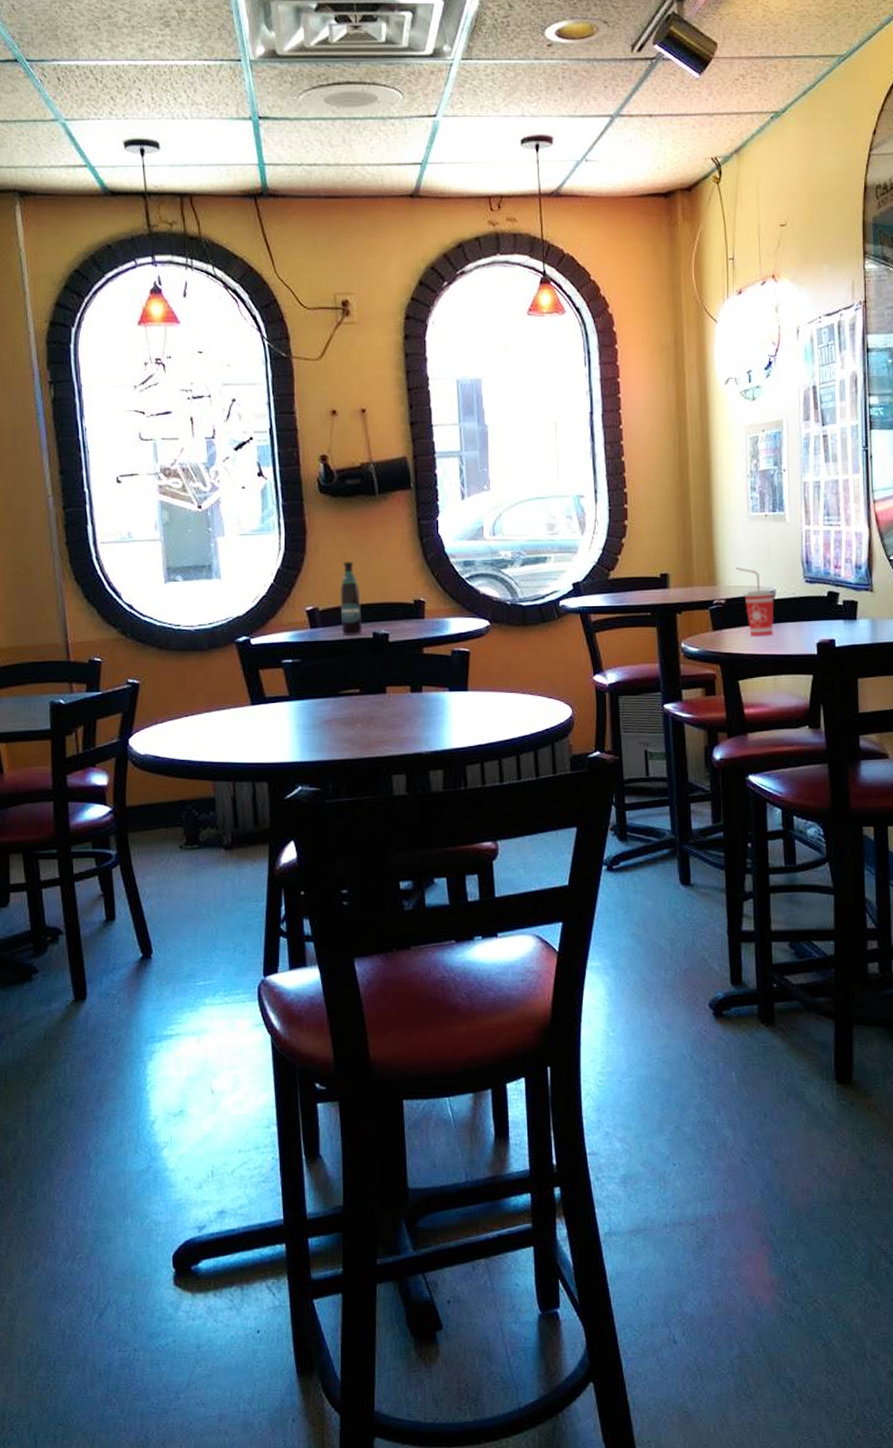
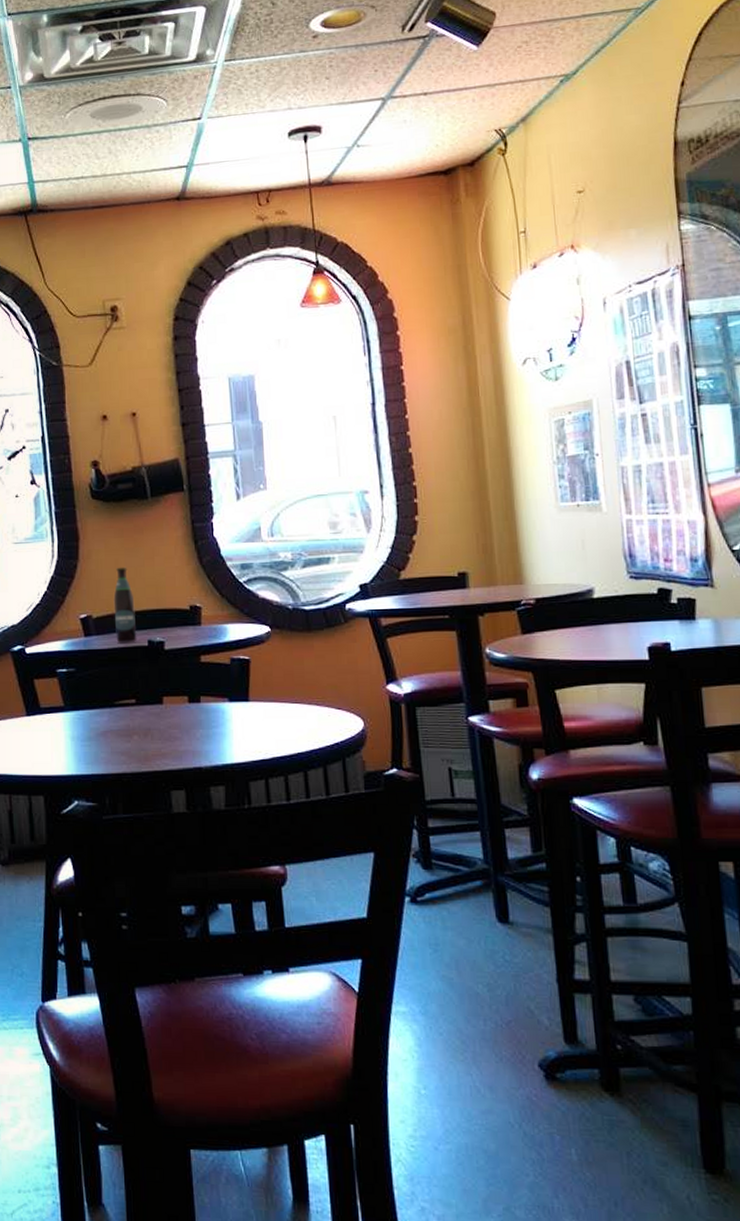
beverage cup: present [735,567,775,637] -> none [544,563,595,640]

